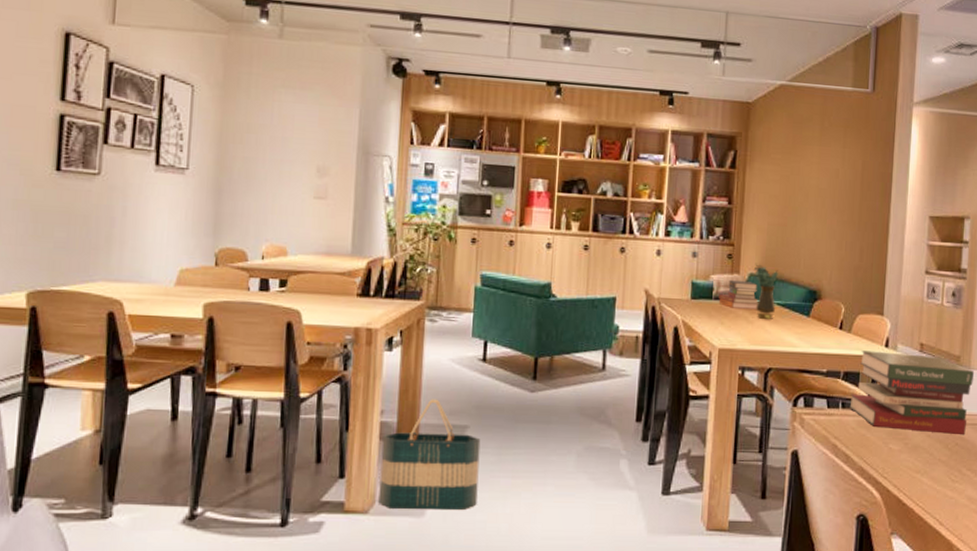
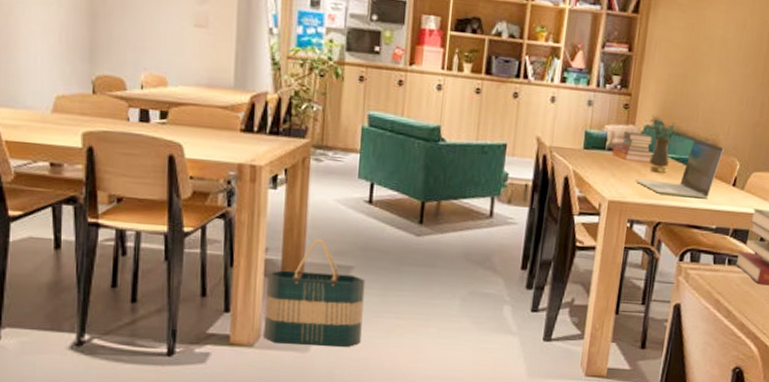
laptop: none [744,286,828,343] -> present [635,140,724,199]

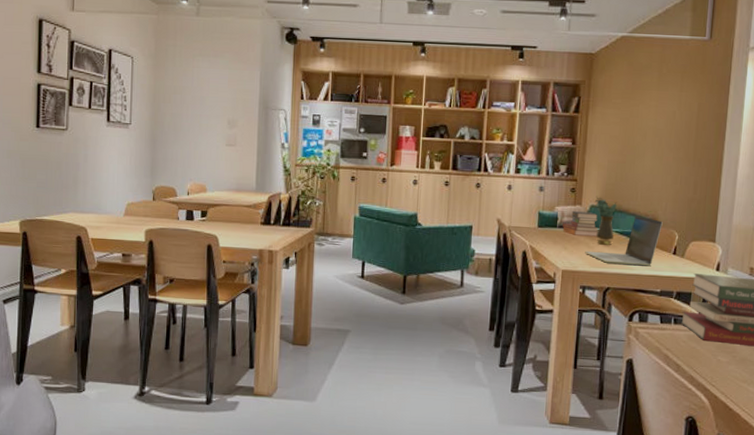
tote bag: present [263,238,366,347] -> none [280,308,360,397]

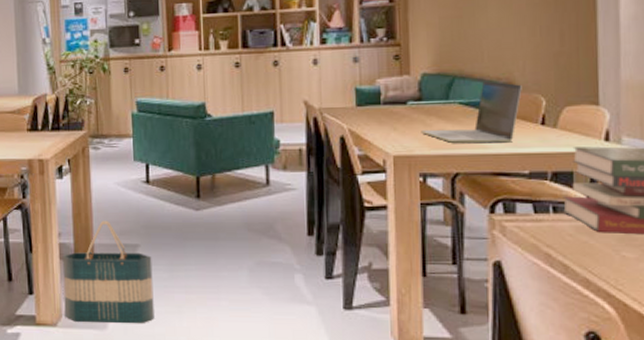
tote bag: none [280,308,360,397] -> present [62,220,154,323]
books: present [562,211,598,238] -> none [388,82,435,113]
vase: present [595,197,617,246] -> none [427,62,457,122]

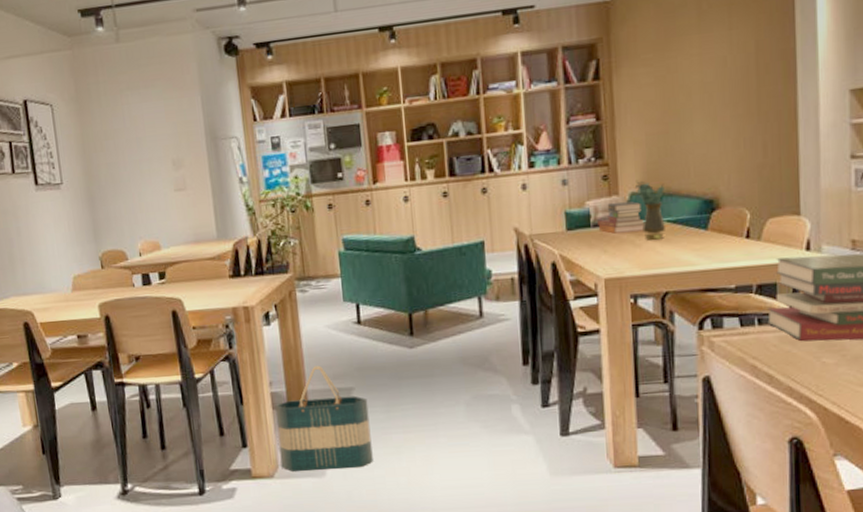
books: none [388,82,435,113] -> present [598,201,644,234]
laptop: present [421,81,522,143] -> none [631,197,728,262]
vase: none [427,62,457,122] -> present [635,181,665,241]

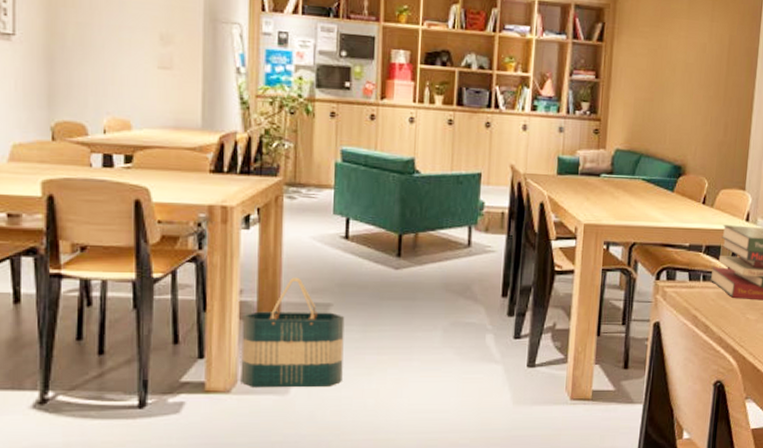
books: present [598,201,644,234] -> none [584,156,624,186]
vase: present [635,181,665,241] -> none [621,139,644,196]

